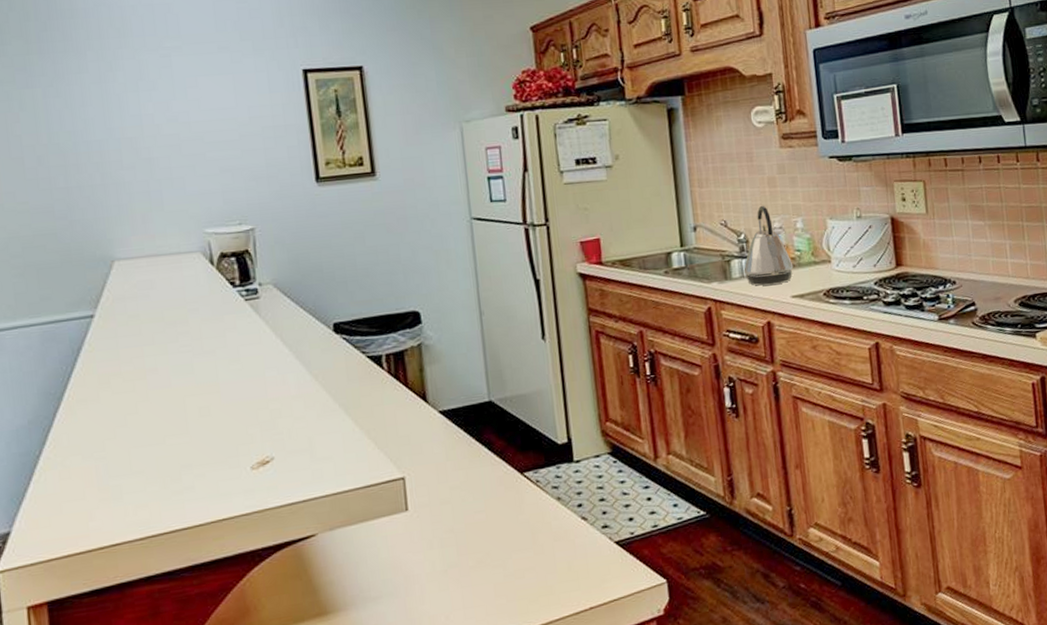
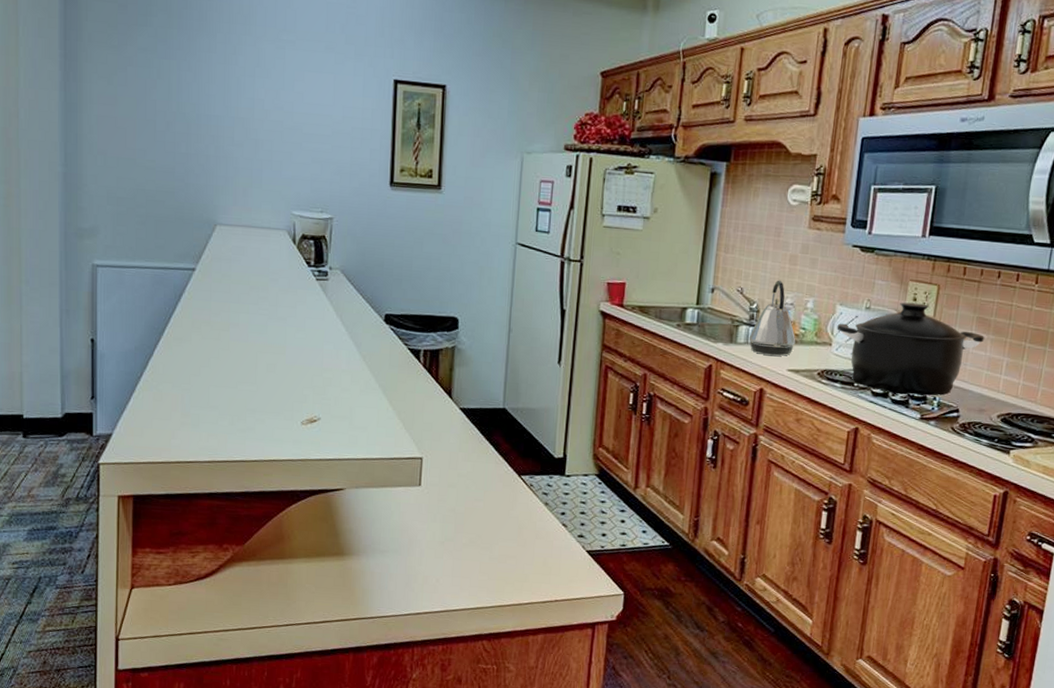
saucepan: none [832,202,982,299] -> present [837,302,984,396]

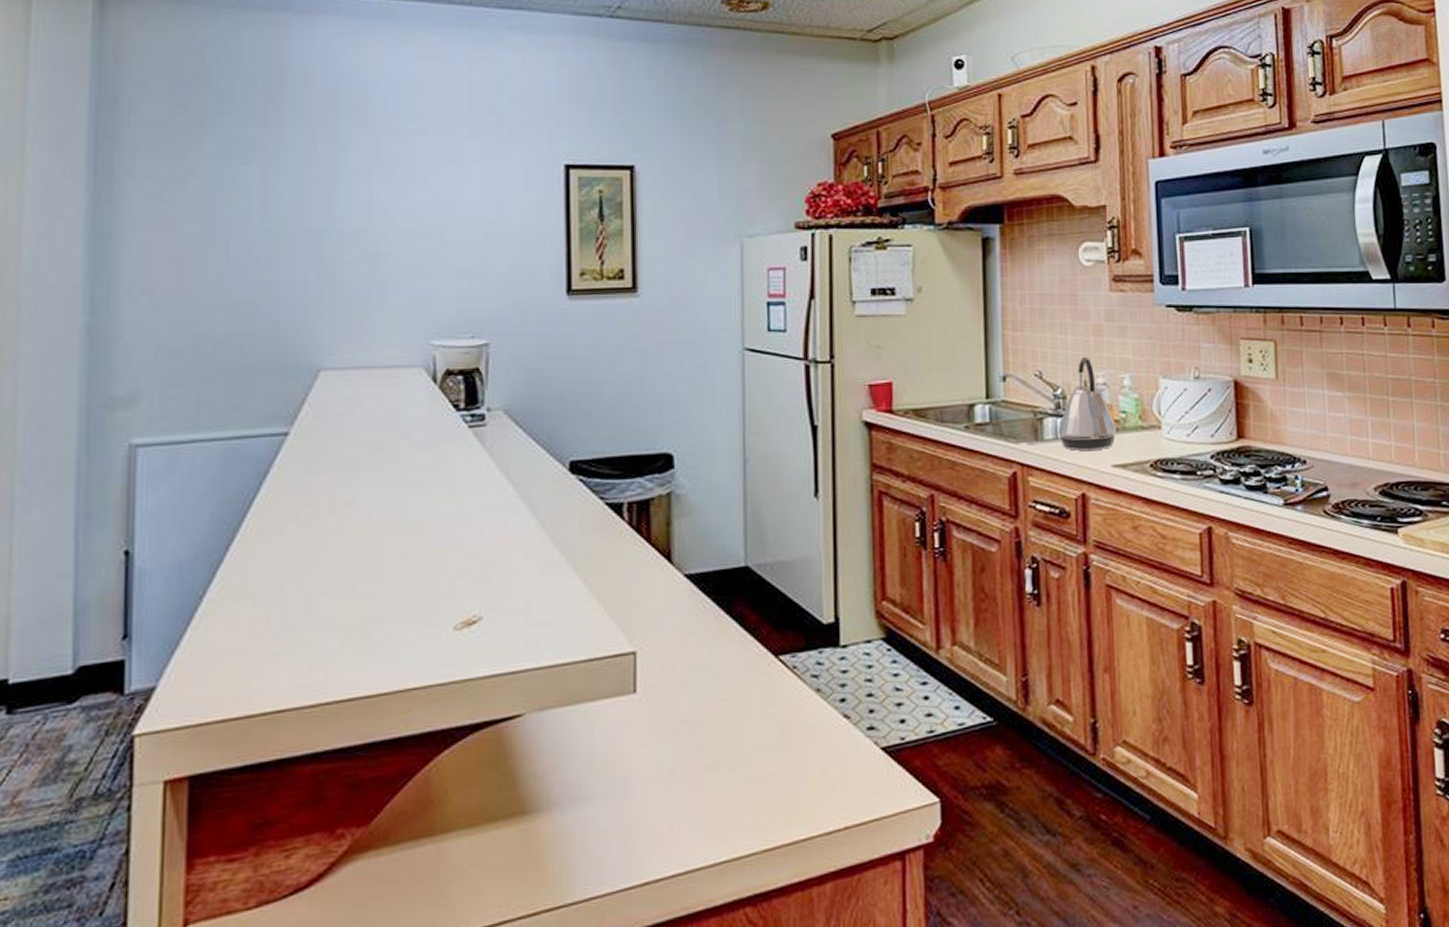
saucepan: present [837,302,984,396] -> none [1164,364,1340,477]

